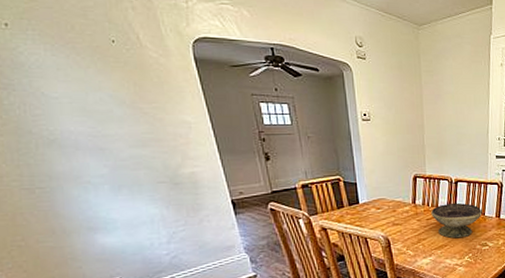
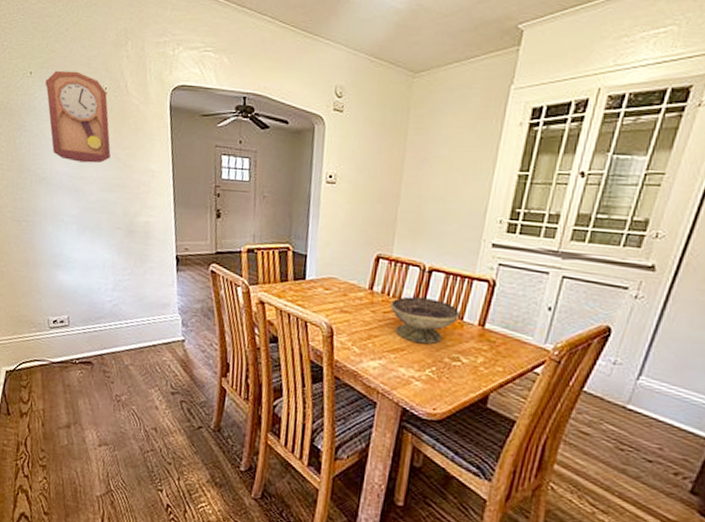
pendulum clock: none [30,22,135,120] -> present [45,70,111,164]

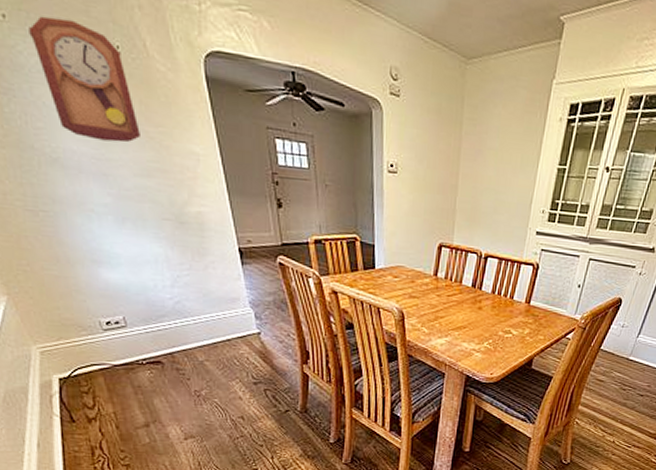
decorative bowl: present [390,296,460,344] -> none [453,280,511,321]

